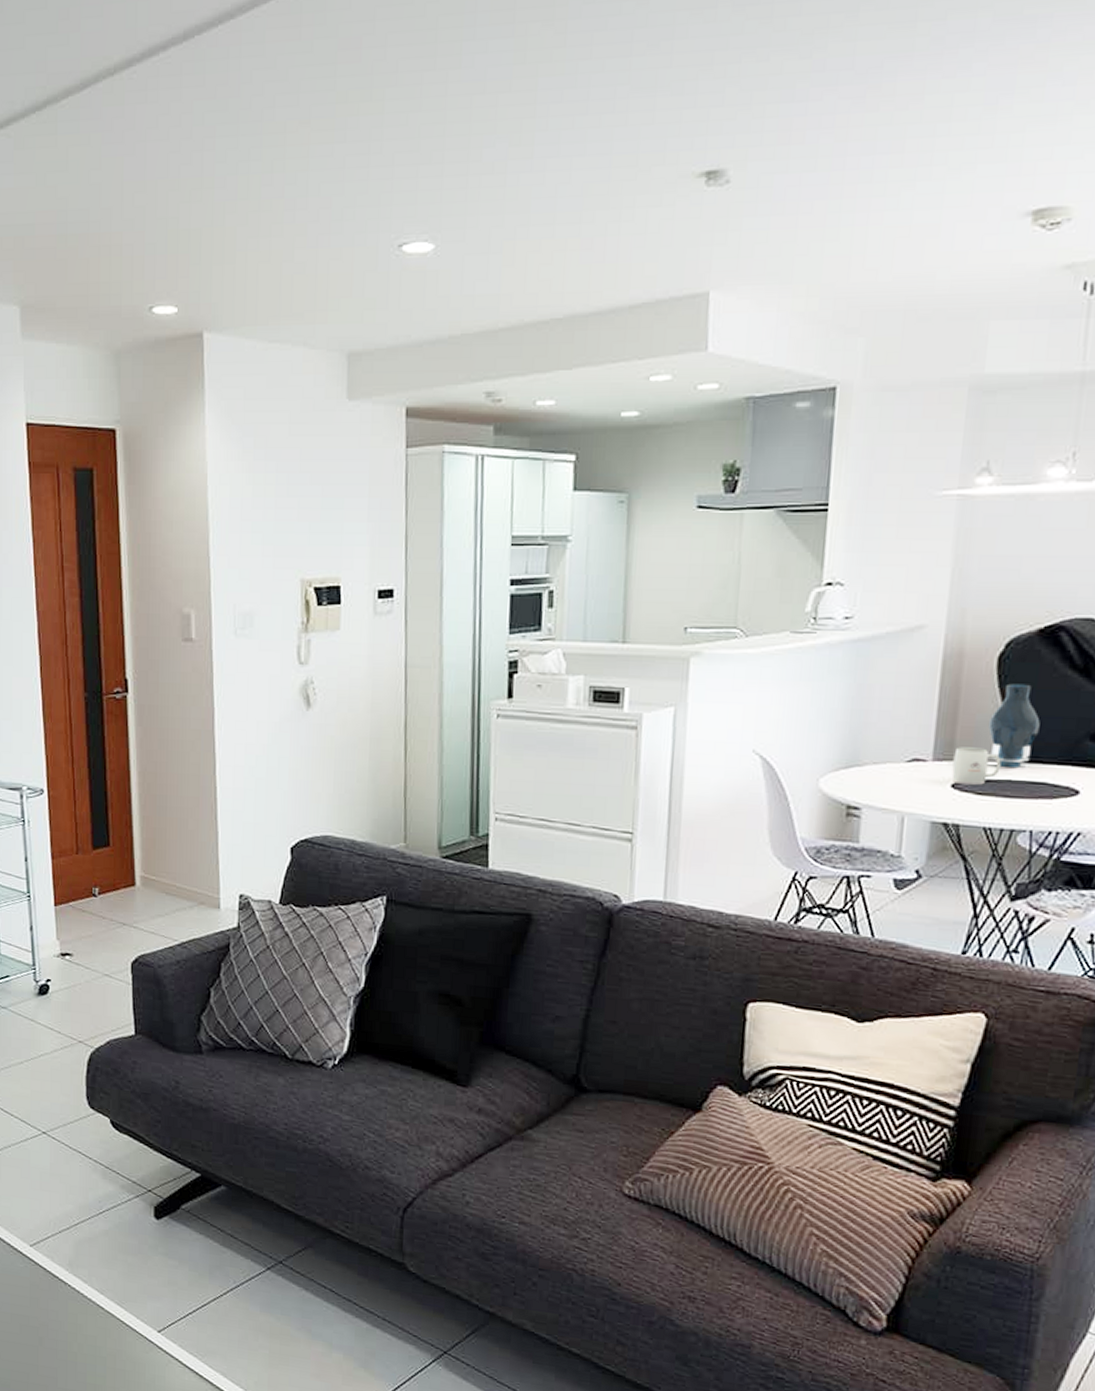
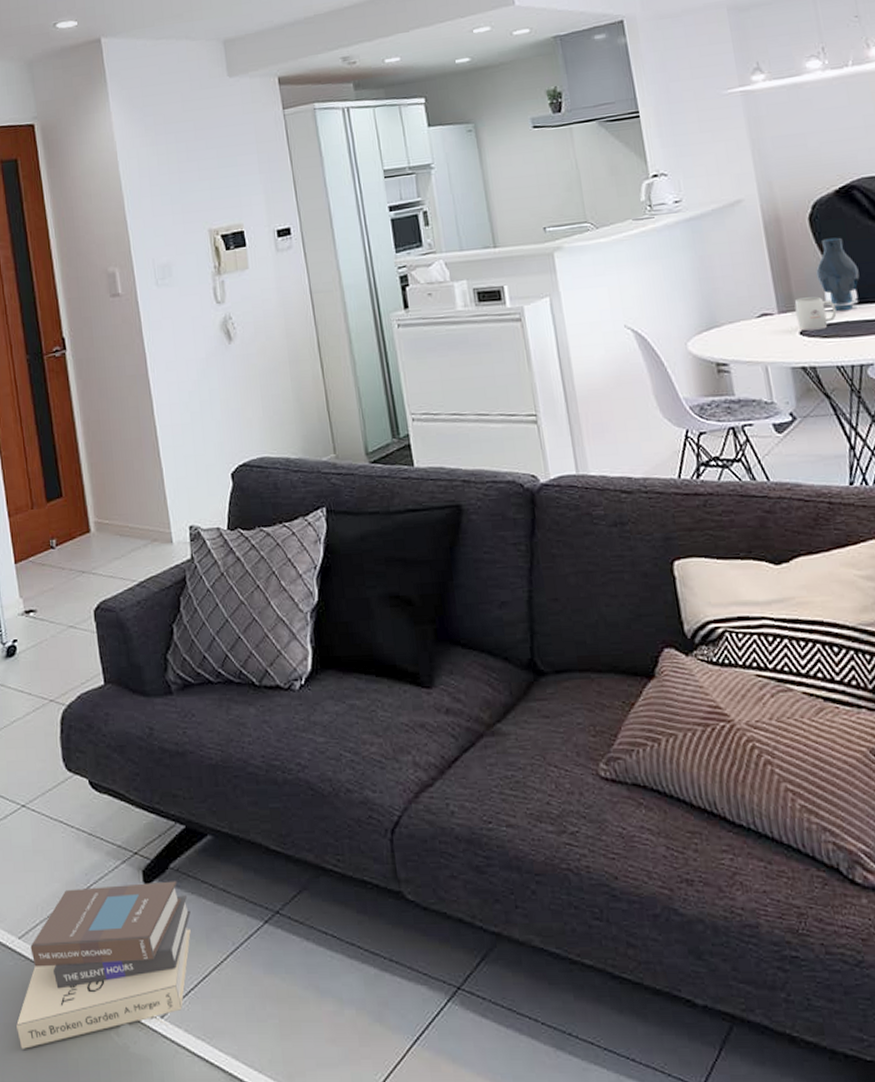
books: none [22,1212,197,1337] -> present [16,881,191,1049]

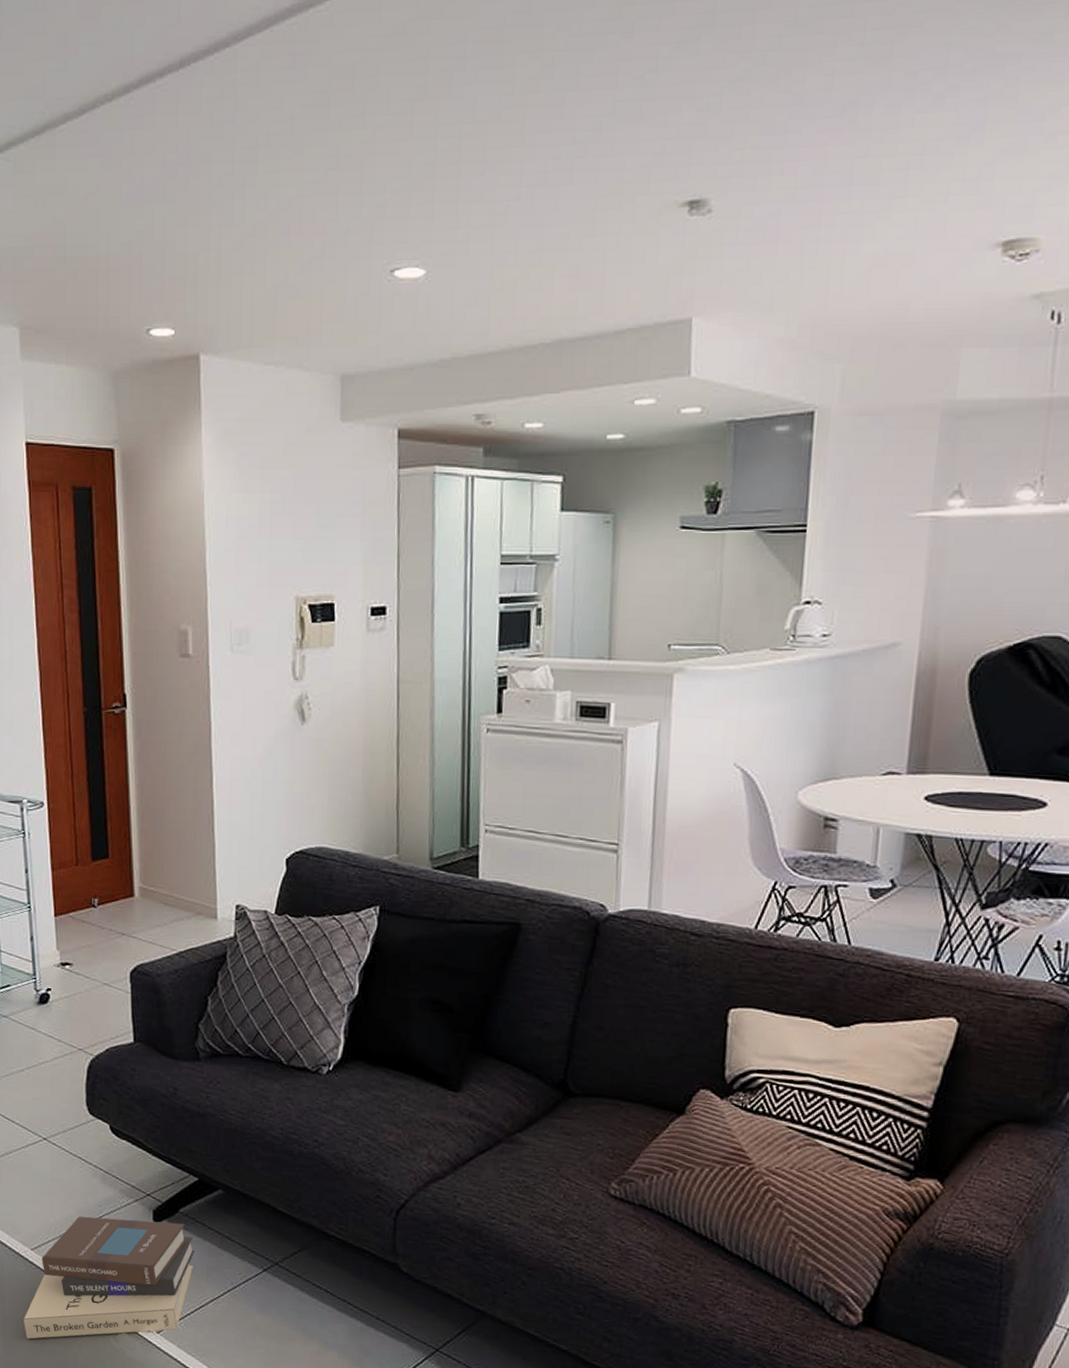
mug: present [794,296,837,331] -> none [924,760,972,798]
vase: present [816,237,860,311] -> none [960,699,1010,780]

